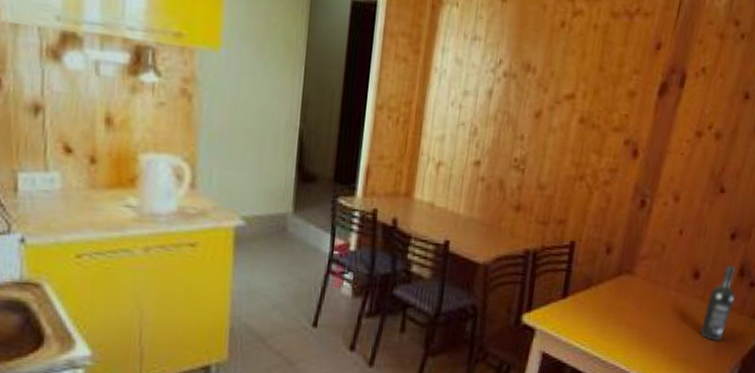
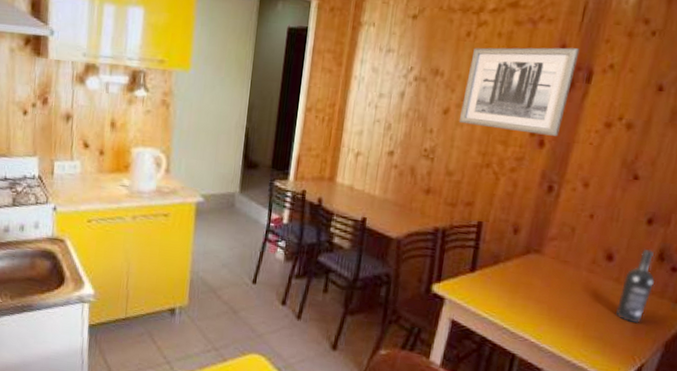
wall art: none [551,40,675,146] -> present [458,47,580,136]

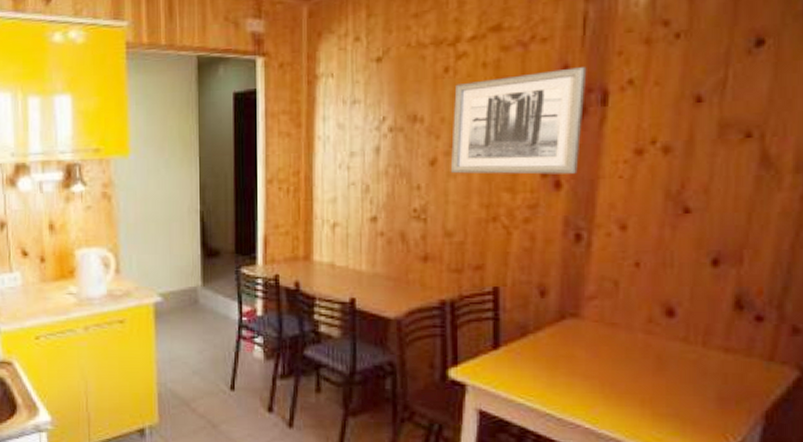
wine bottle: present [616,248,655,324] -> none [690,296,737,393]

